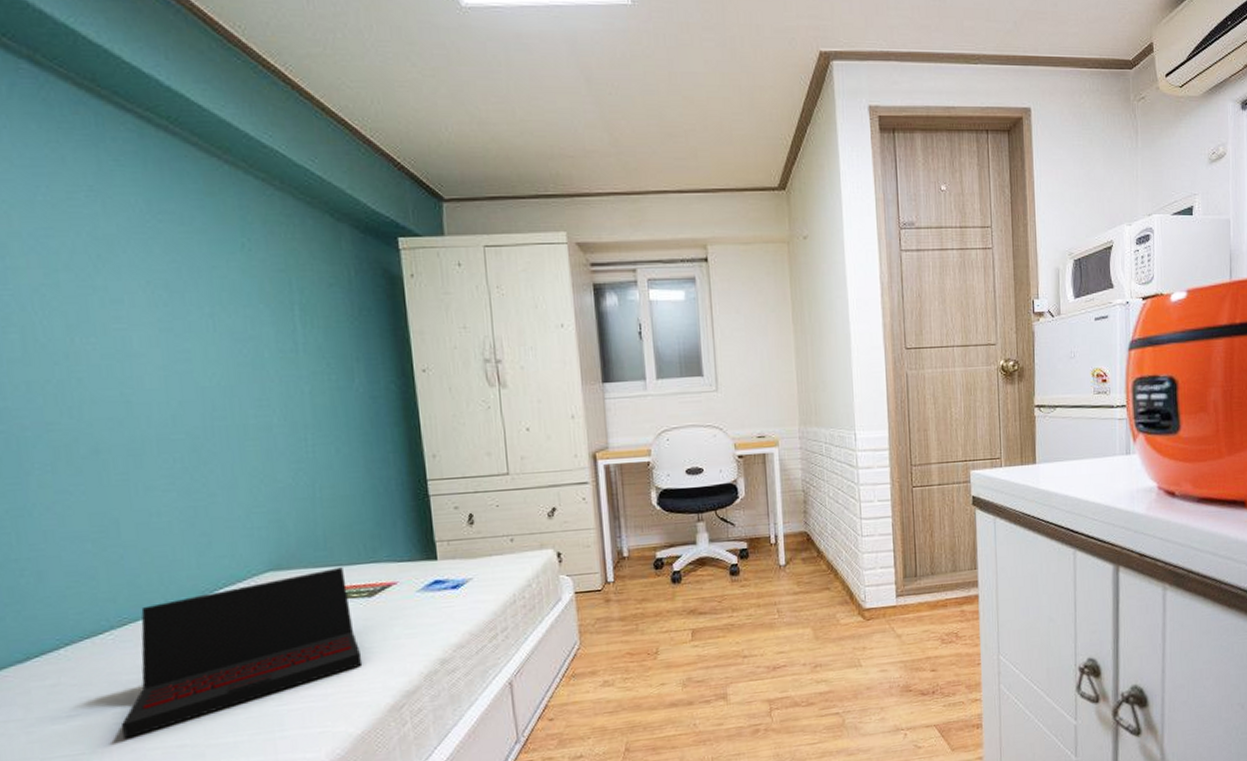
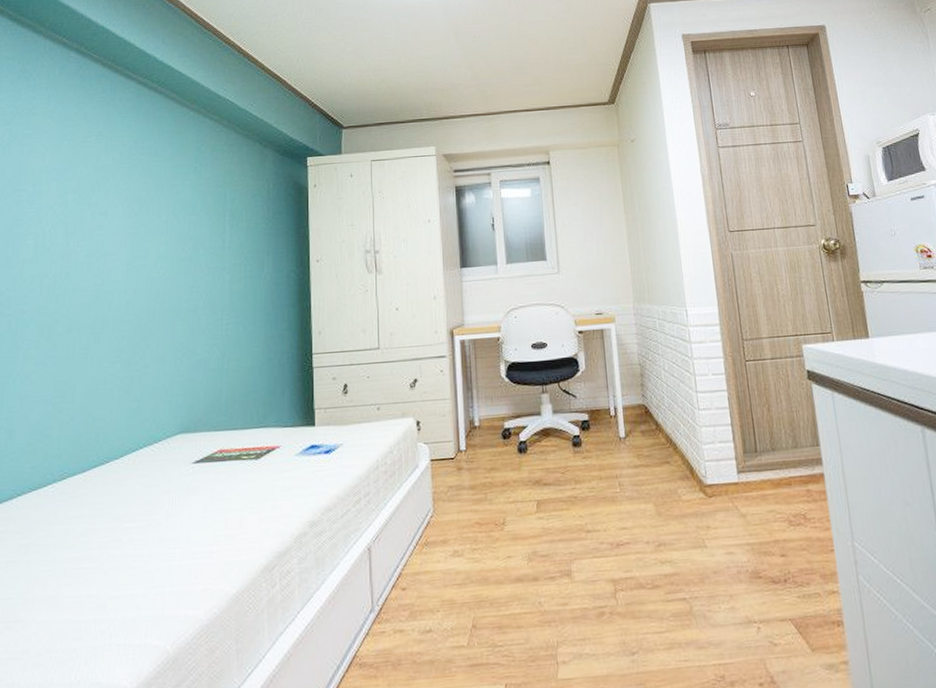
laptop: present [120,567,363,740] -> none [45,431,245,587]

